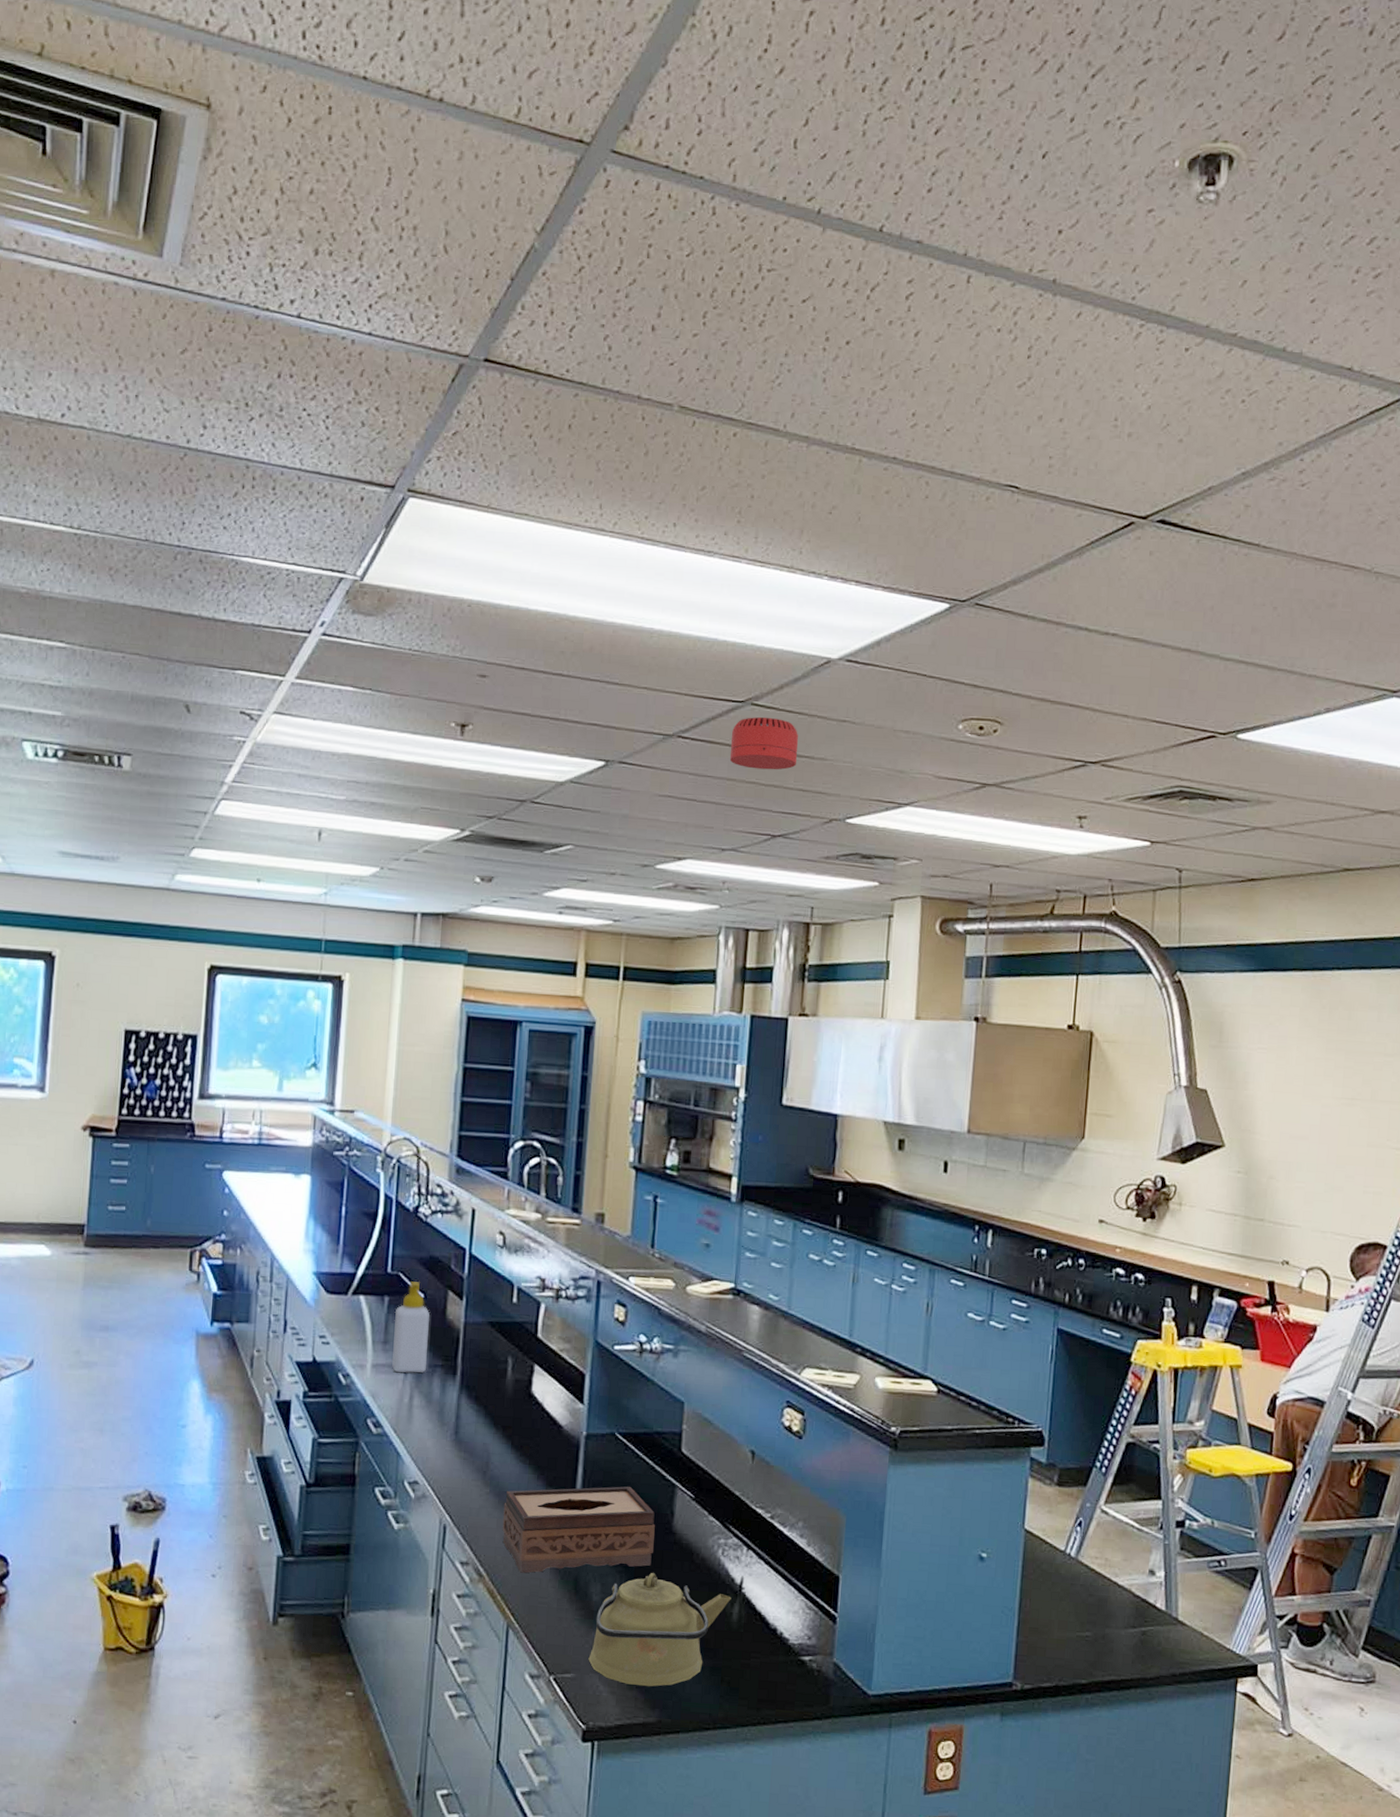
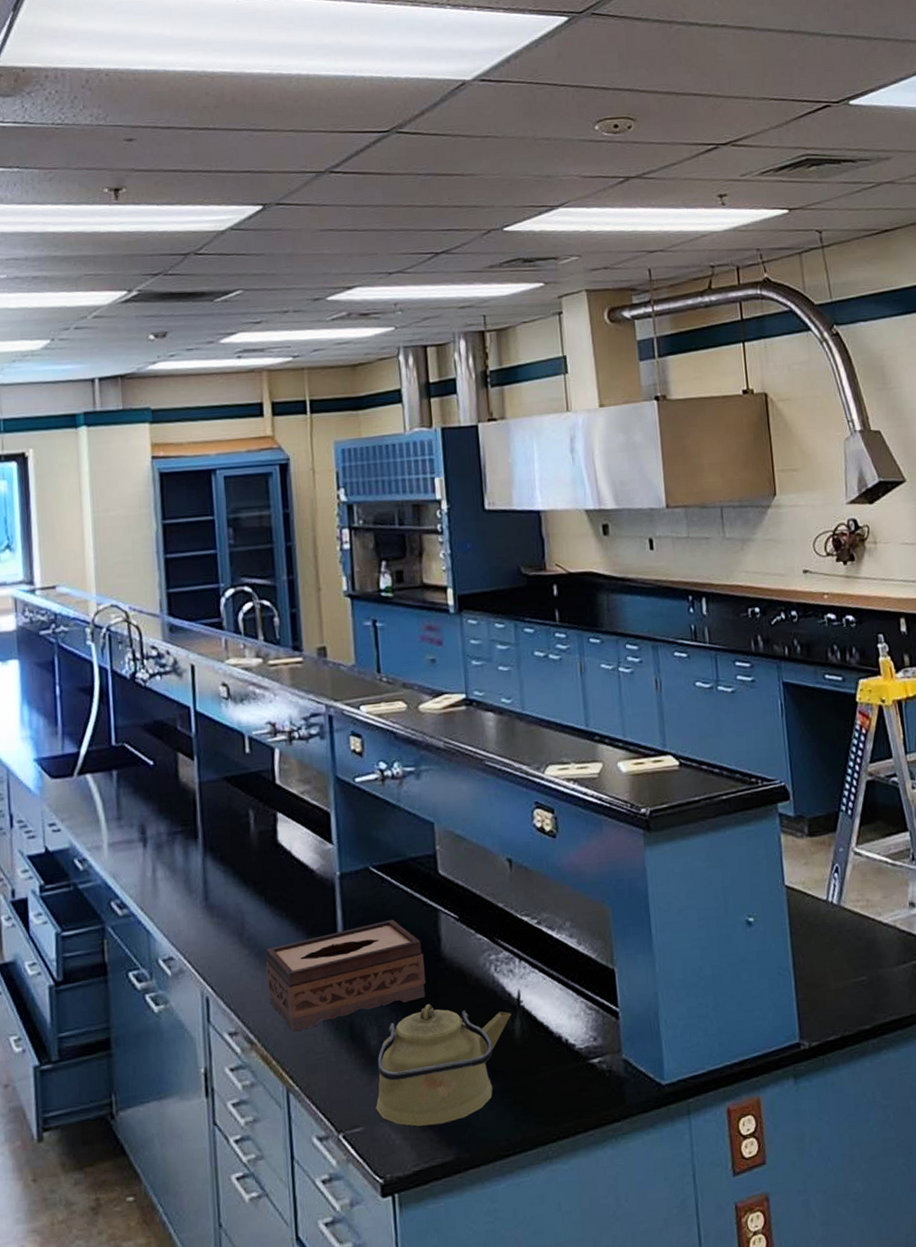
soap bottle: present [392,1281,430,1373] -> none [125,749,166,847]
smoke detector: present [729,717,798,770] -> none [381,142,448,193]

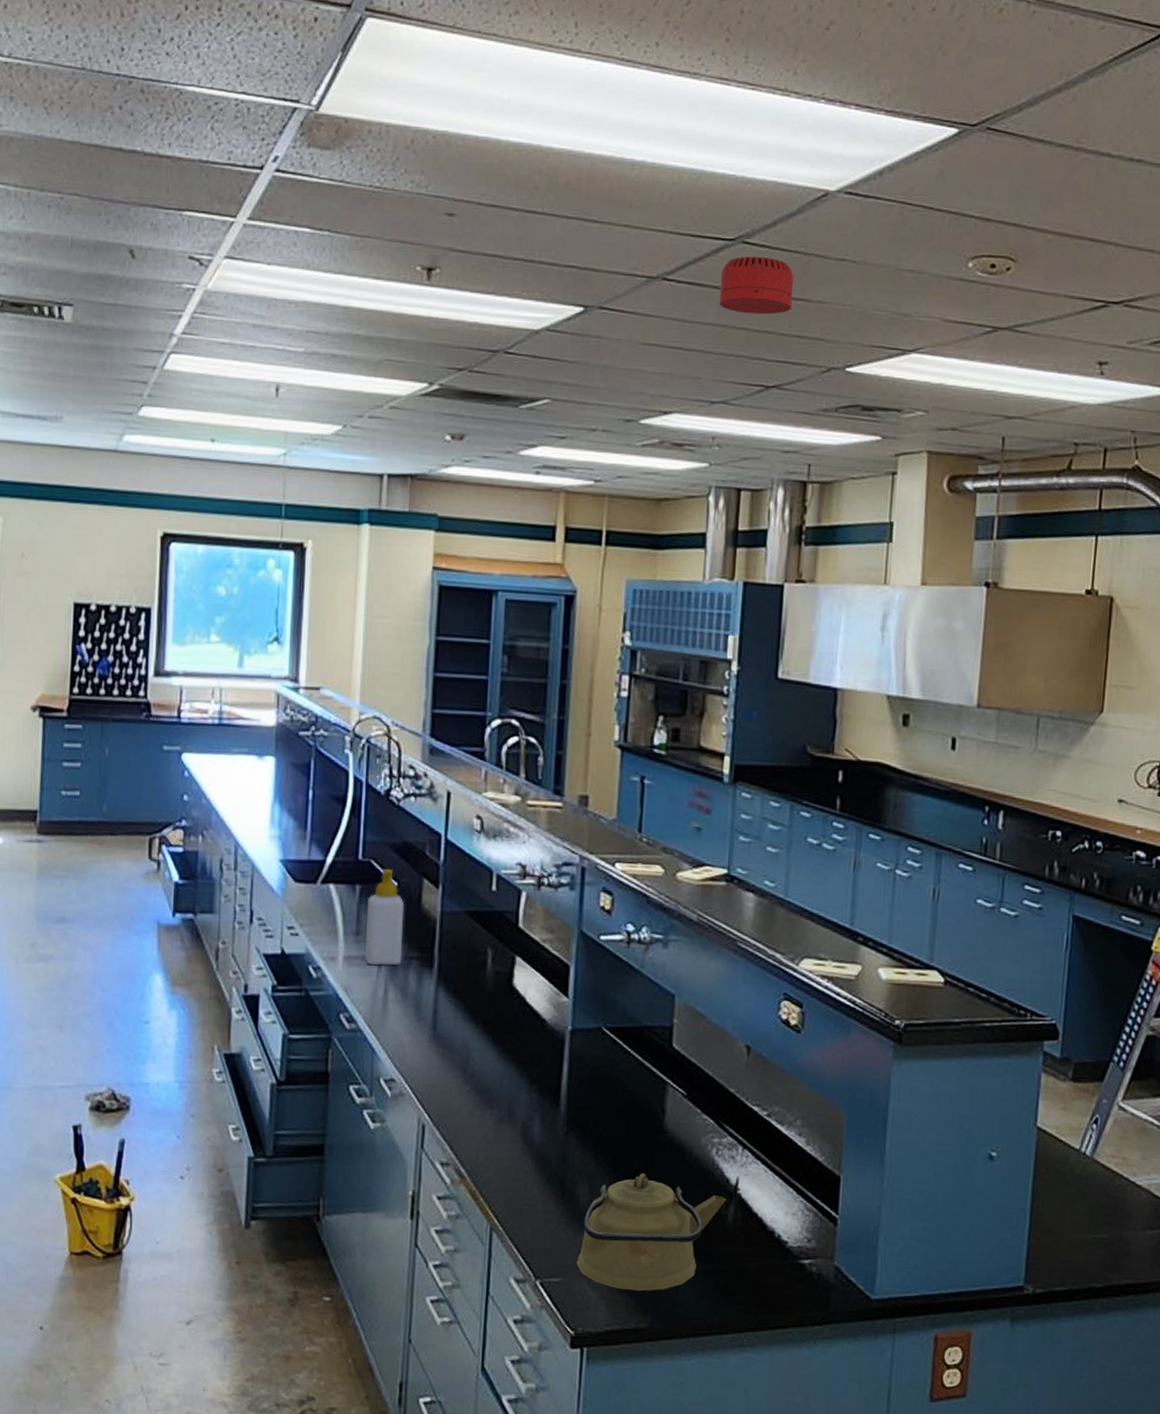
soap bottle: none [125,749,166,847] -> present [365,869,405,965]
tissue box: present [265,919,426,1032] -> none [484,1083,645,1174]
smoke detector: none [381,142,448,193] -> present [718,256,793,315]

